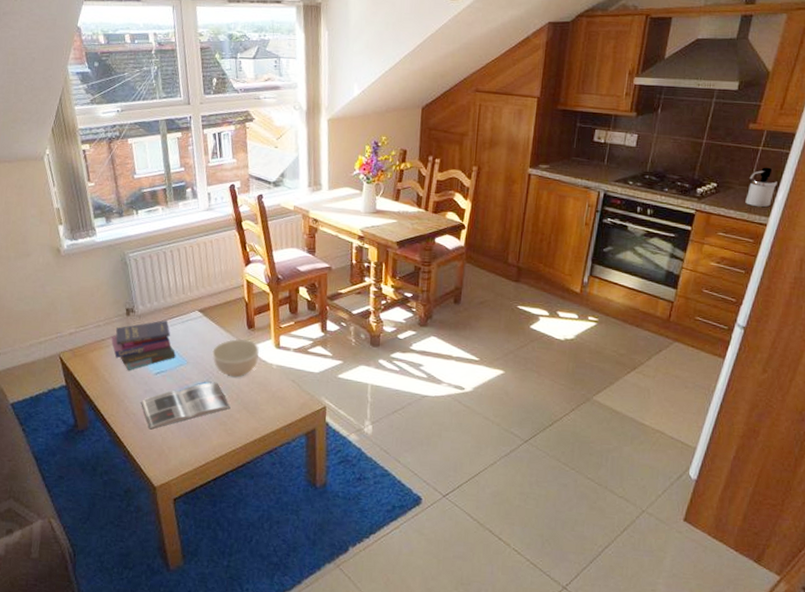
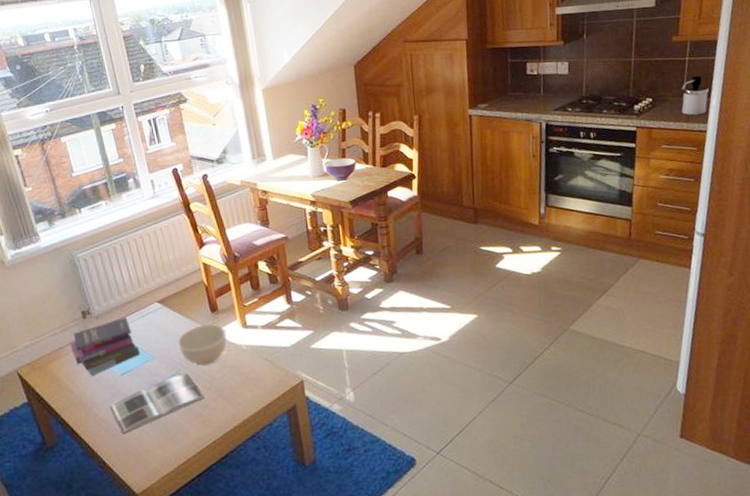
bowl: none [377,197,410,221] -> present [324,157,357,181]

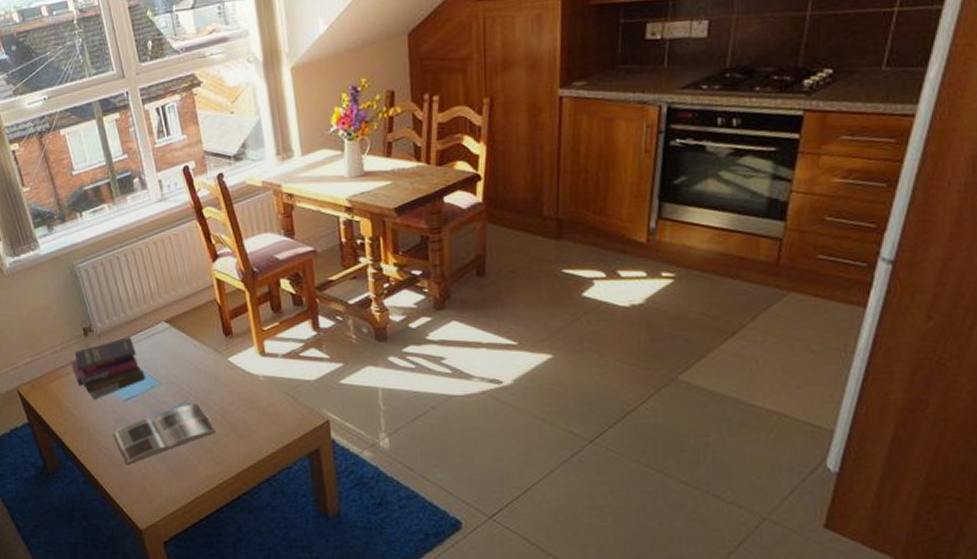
bowl: present [178,324,227,366] -> none [187,350,241,396]
bowl: present [324,157,357,181] -> none [364,153,406,183]
soap dispenser: present [681,76,709,116] -> none [878,34,926,93]

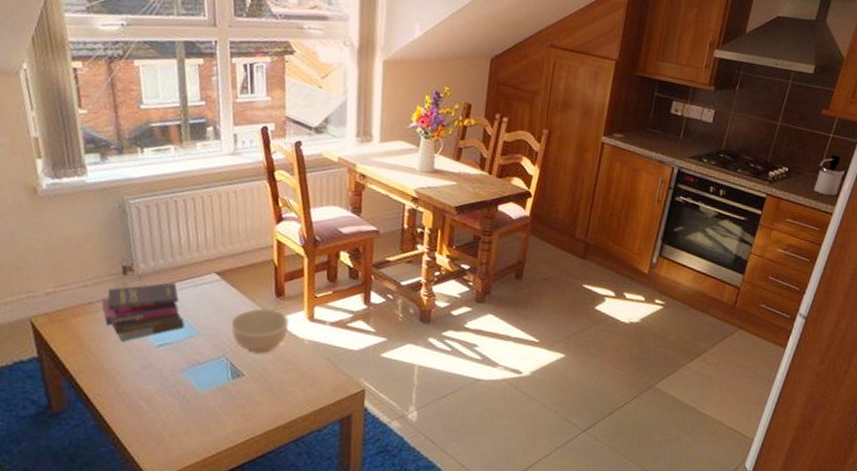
magazine: present [113,403,216,465] -> none [137,358,251,413]
bowl: none [187,350,241,396] -> present [230,308,289,354]
soap dispenser: none [878,34,926,93] -> present [814,155,844,196]

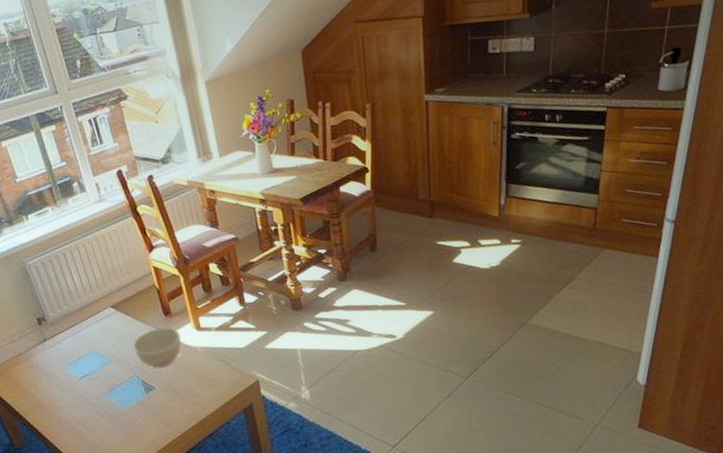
books: present [101,282,185,341] -> none [28,323,97,380]

